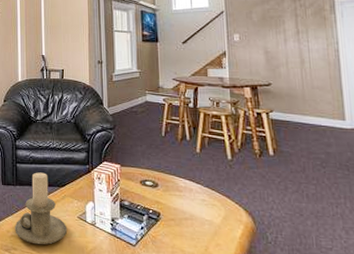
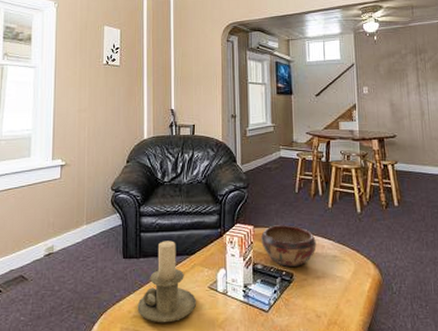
decorative bowl: none [128,165,184,207] -> present [261,225,316,268]

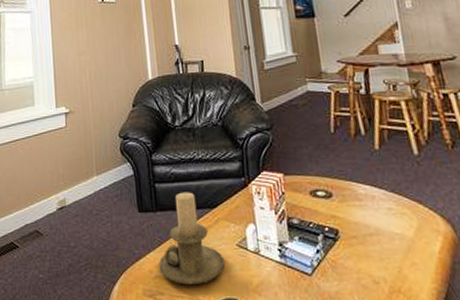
decorative bowl: present [261,225,316,268] -> none [294,171,365,223]

